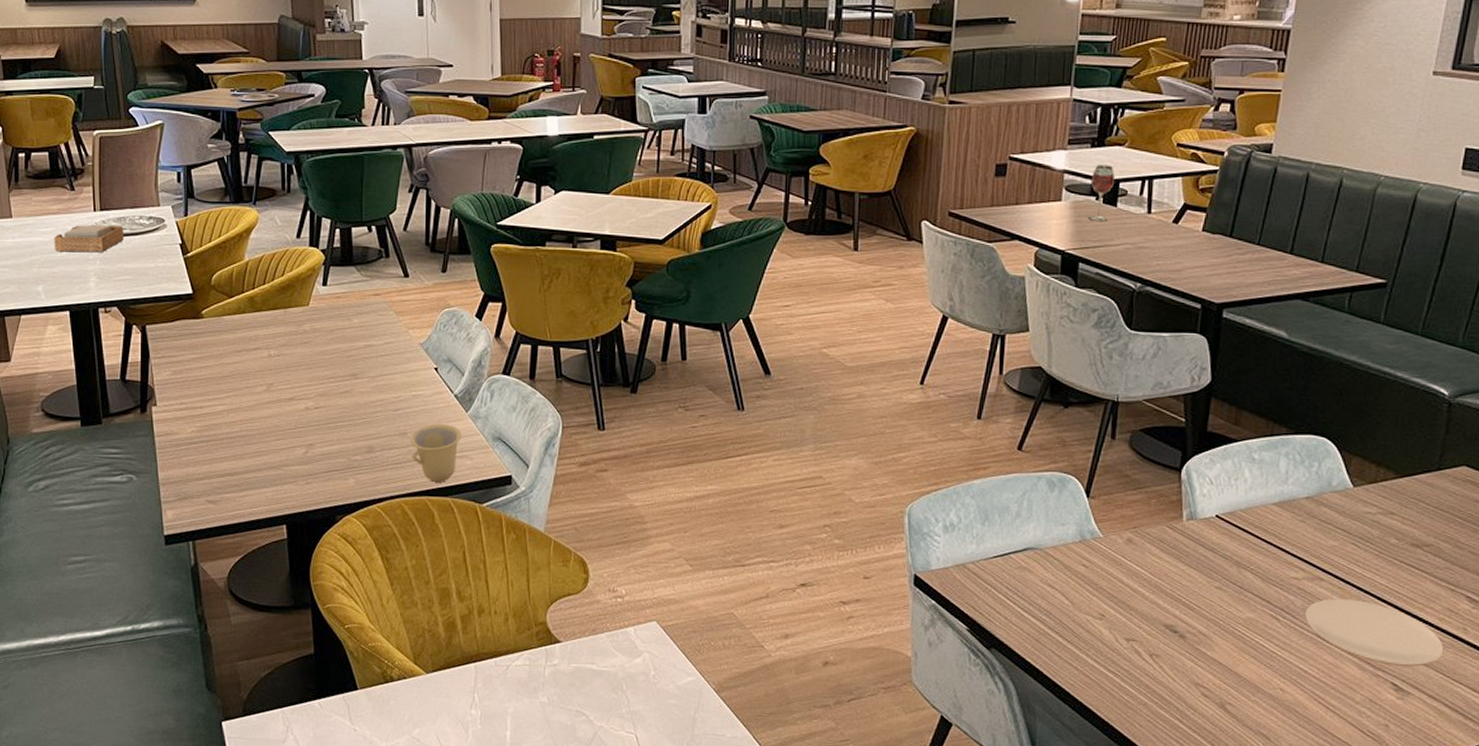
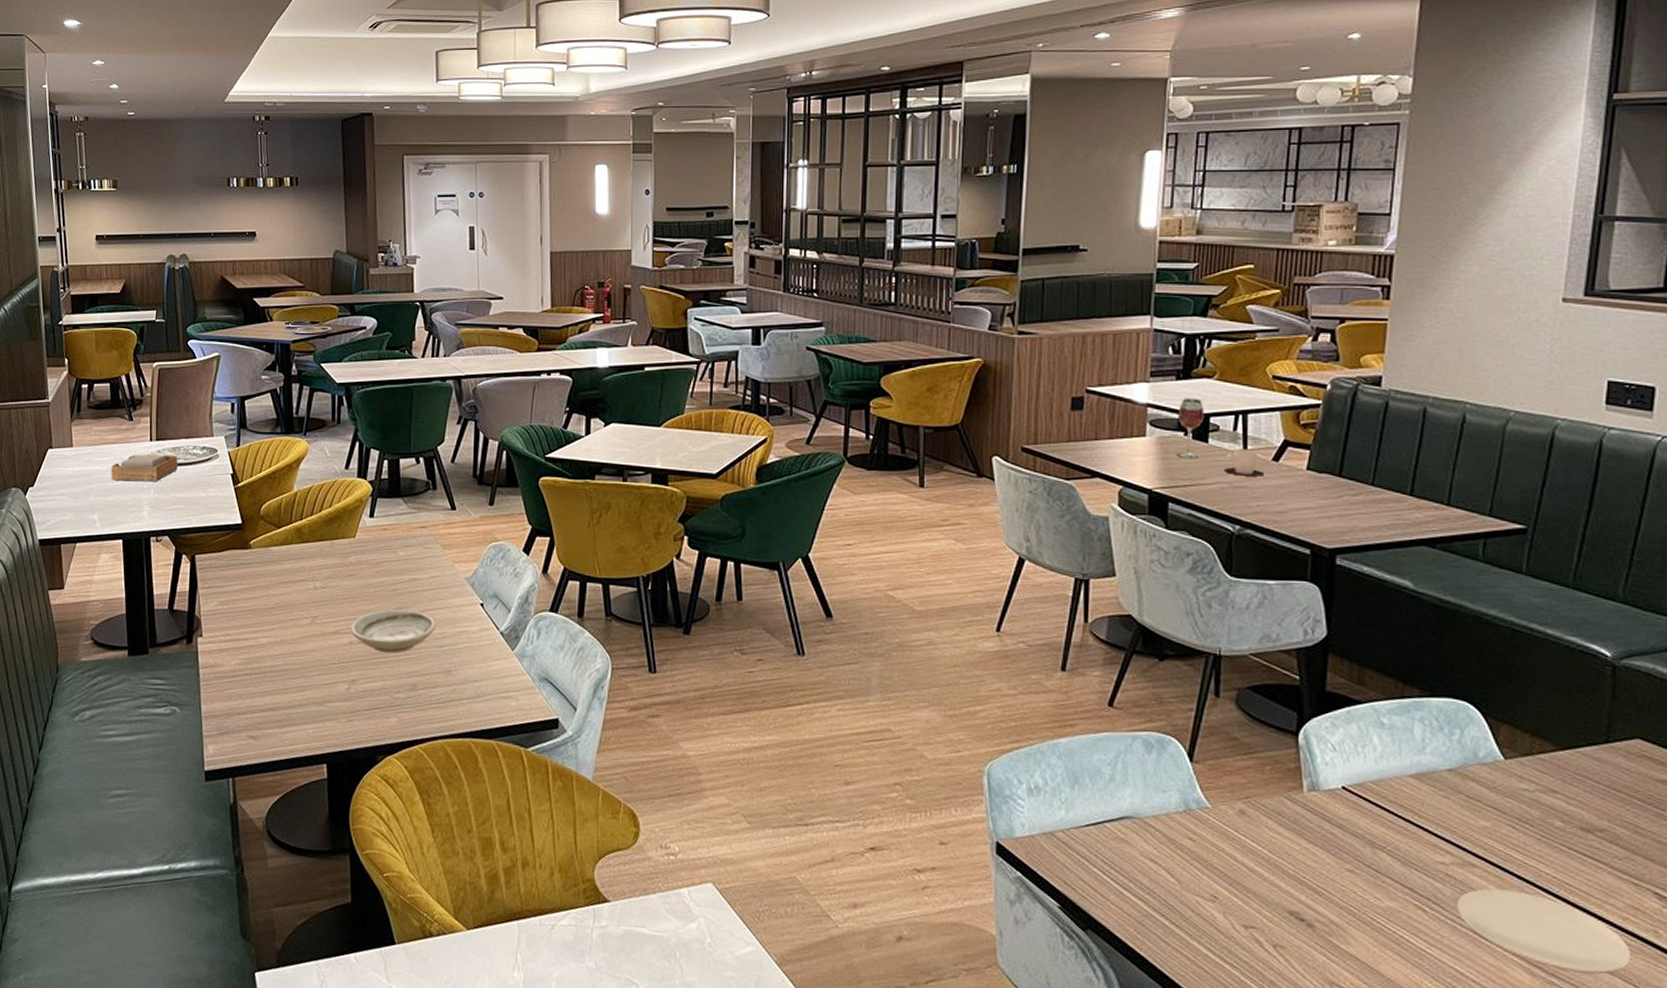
saucer: none [306,374,392,418] -> present [350,609,437,653]
cup: present [409,423,462,482] -> none [454,661,508,724]
cup: none [1130,212,1164,238] -> present [1224,449,1264,476]

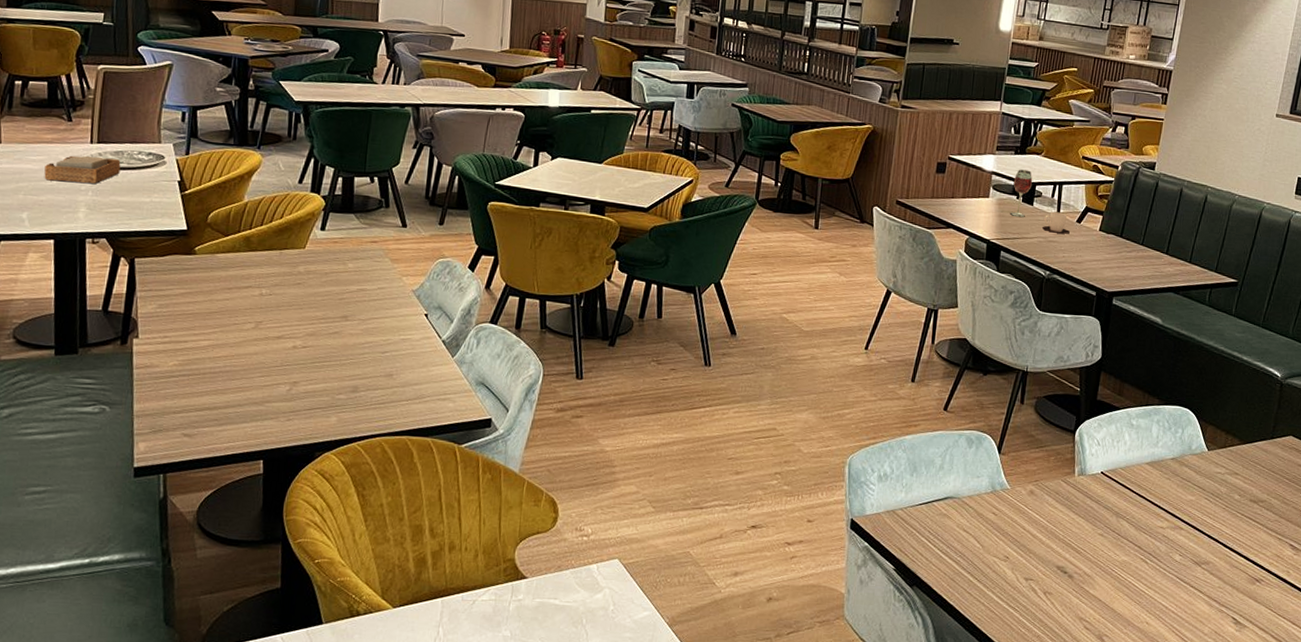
saucer: present [350,609,437,653] -> none [294,316,381,358]
plate: present [1457,888,1632,974] -> none [1168,545,1272,604]

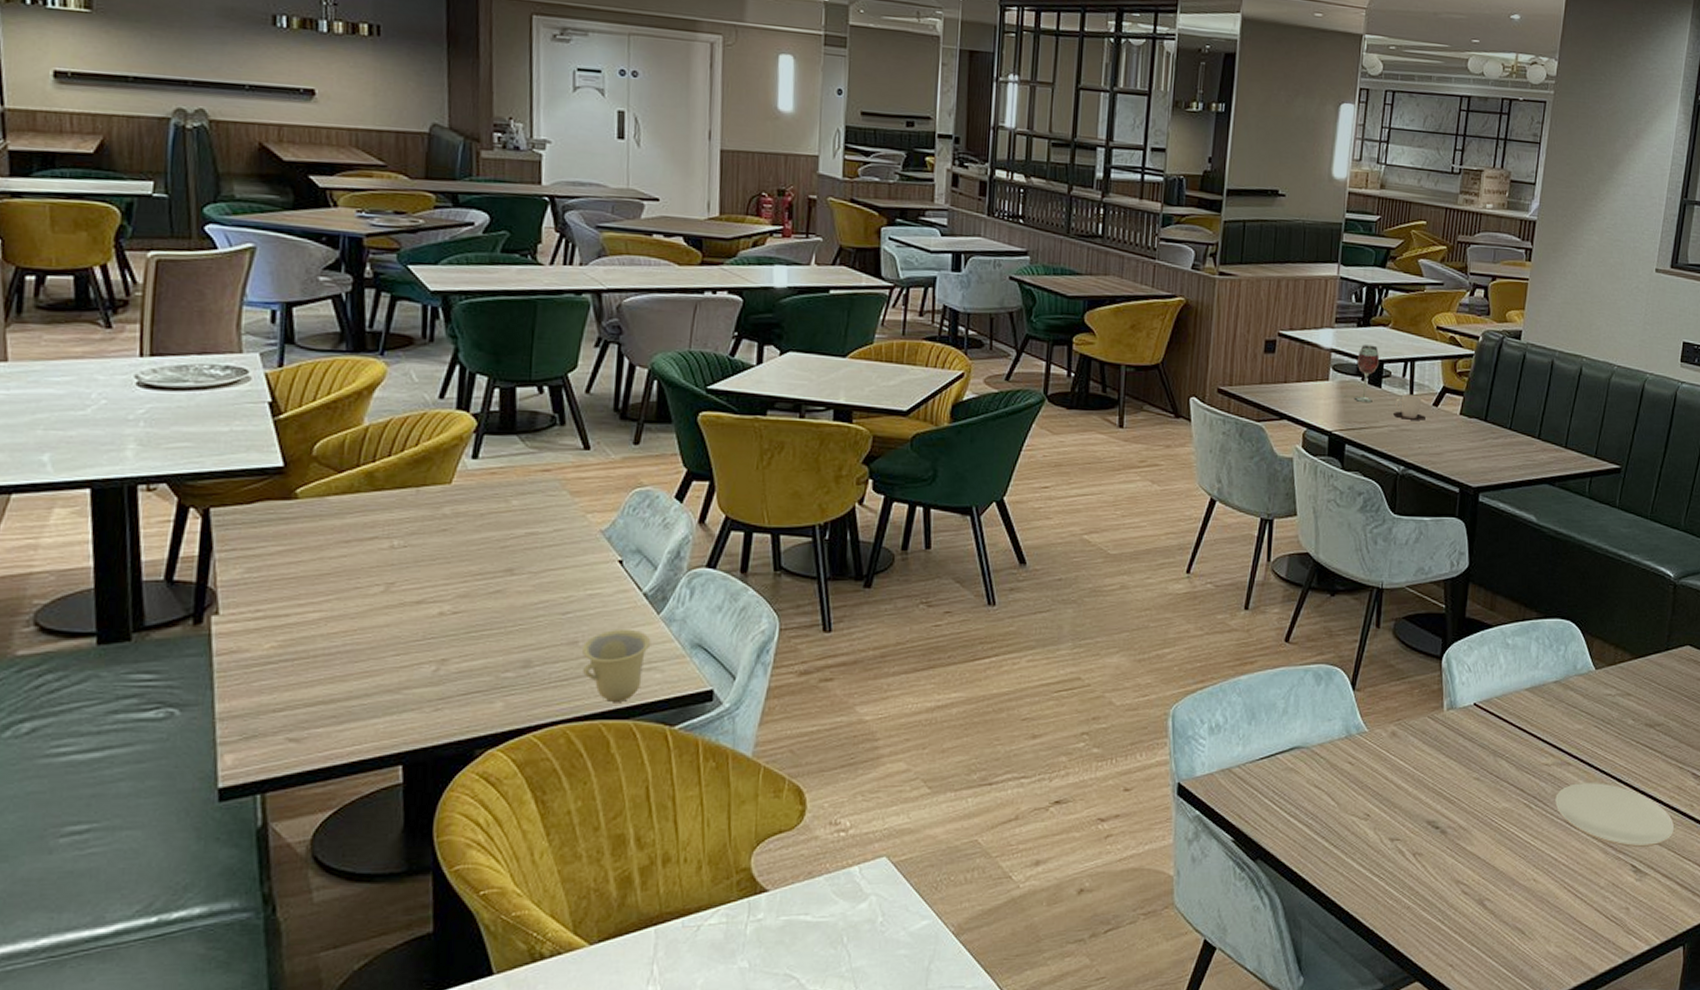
napkin holder: present [44,155,121,185] -> none [73,373,185,412]
cup: none [395,367,447,423] -> present [581,628,651,702]
plate: none [1168,545,1272,604] -> present [1555,783,1675,847]

